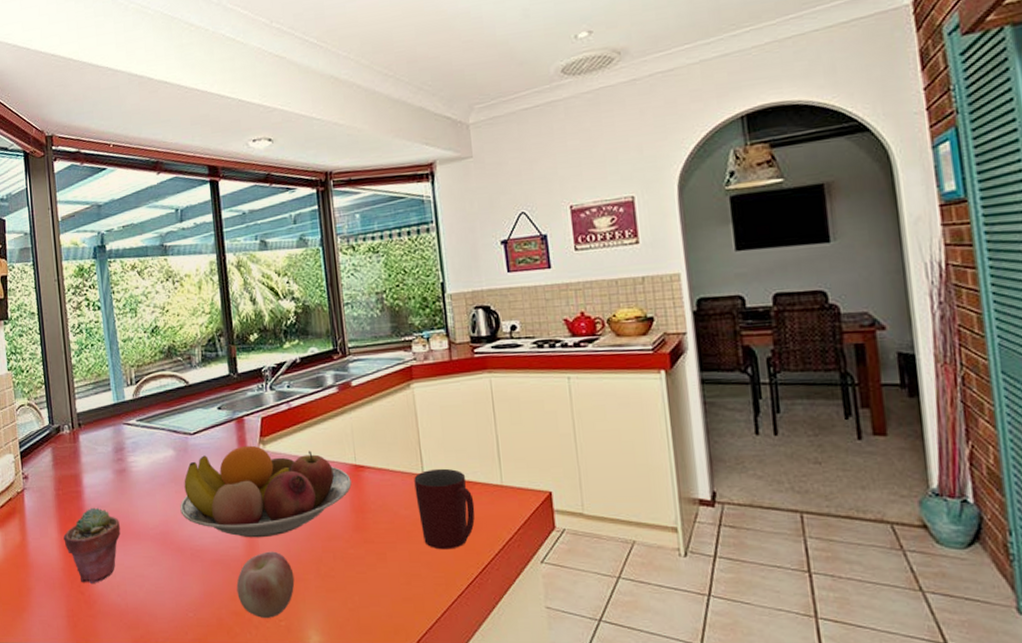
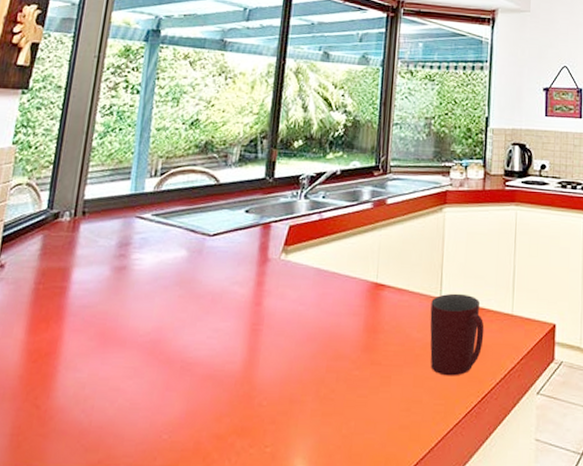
potted succulent: present [63,507,121,583] -> none [30,307,105,396]
fruit bowl: present [180,445,352,538] -> none [179,253,370,353]
apple: present [236,551,295,618] -> none [224,368,291,443]

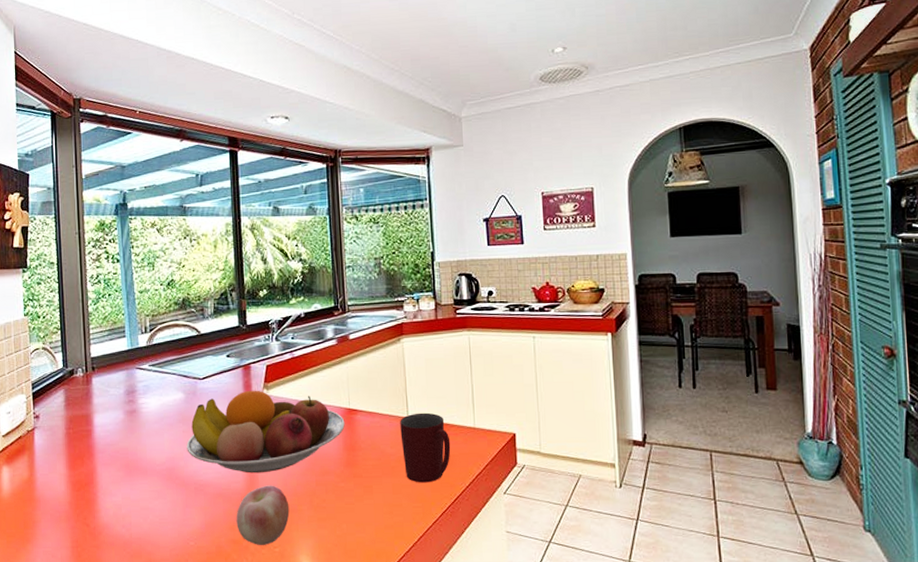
fruit bowl: none [179,253,370,353] -> present [186,390,345,474]
apple: none [224,368,291,443] -> present [236,485,290,545]

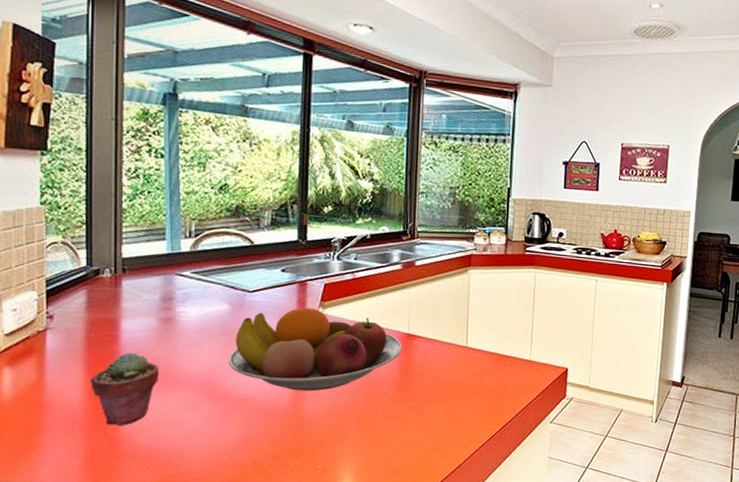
potted succulent: none [72,445,128,516] -> present [90,352,159,426]
apple: present [236,485,290,545] -> none [277,403,336,462]
mug: present [400,412,451,483] -> none [457,342,506,409]

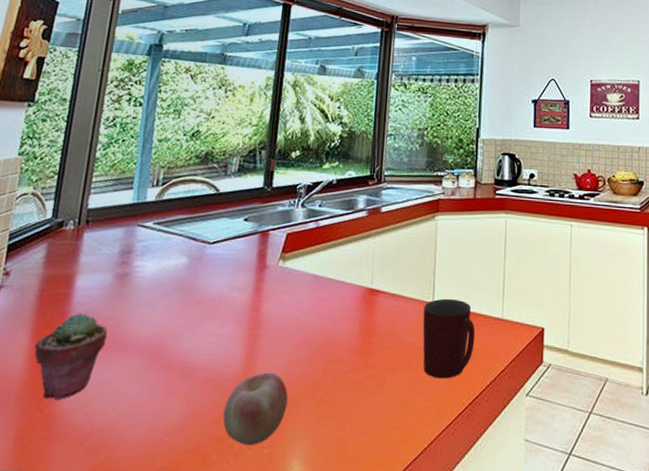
fruit bowl: present [228,307,402,391] -> none [180,260,364,358]
apple: none [277,403,336,462] -> present [222,372,288,445]
mug: none [457,342,506,409] -> present [422,298,476,379]

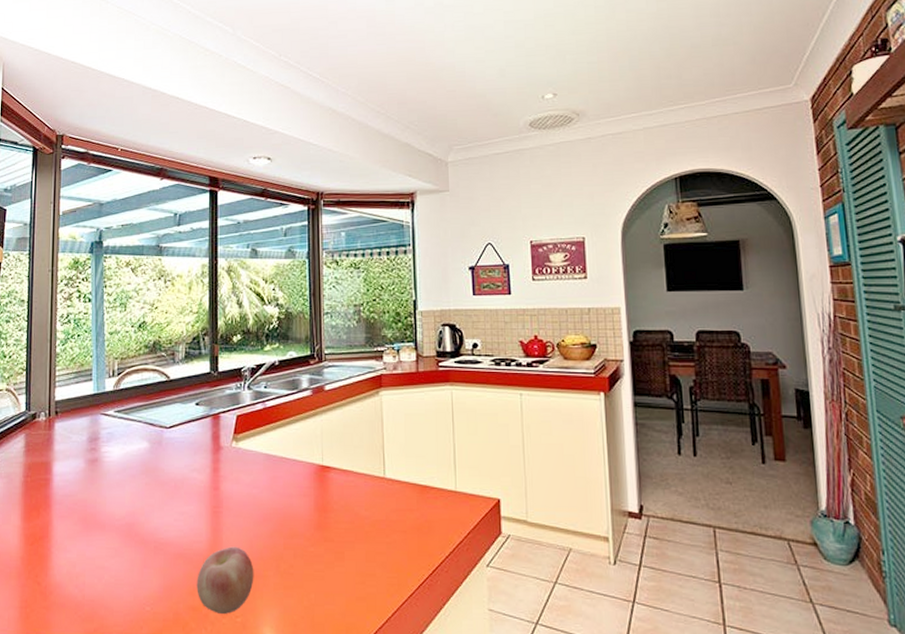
potted succulent: present [34,313,108,400] -> none [26,496,86,574]
mug: present [422,298,476,379] -> none [376,472,430,551]

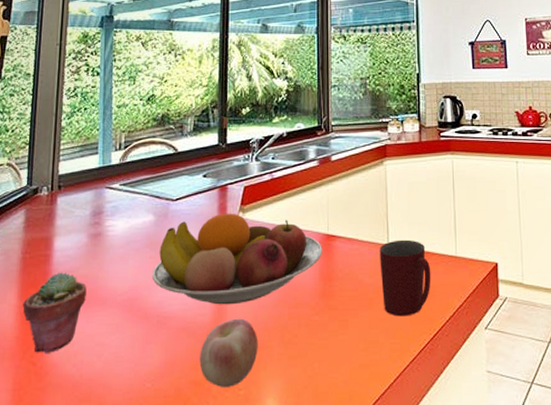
potted succulent: none [26,496,86,574] -> present [23,272,87,353]
fruit bowl: none [148,441,317,533] -> present [152,213,322,305]
mug: none [376,472,430,551] -> present [380,239,431,317]

